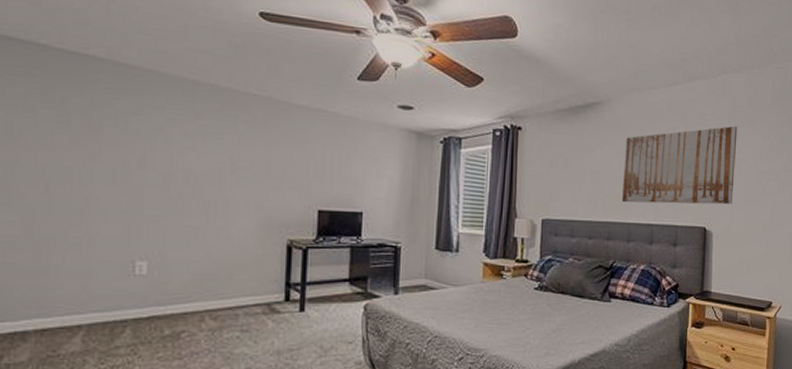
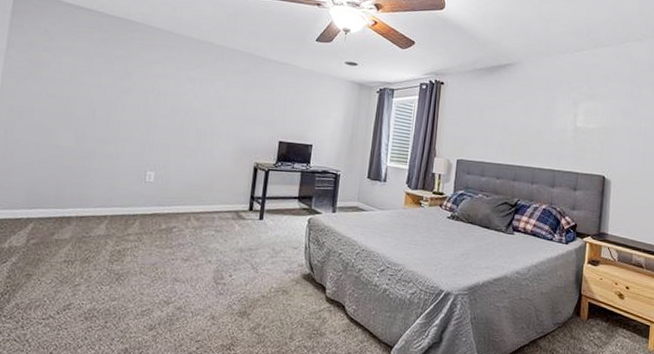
wall art: present [621,125,738,205] -> none [527,87,639,157]

